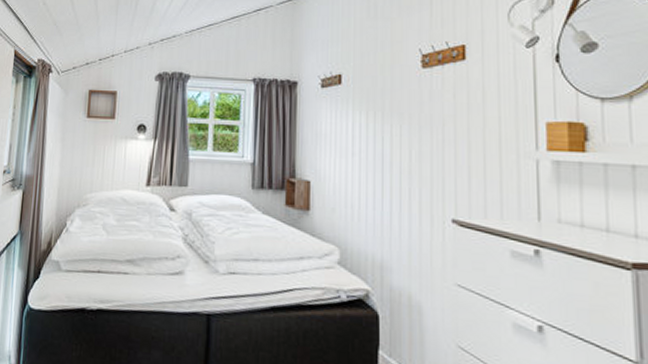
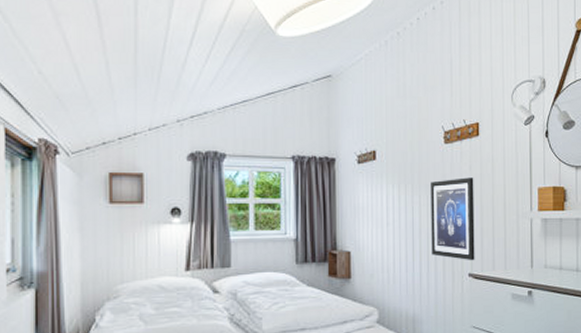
wall art: none [405,106,460,205] -> present [431,177,475,261]

